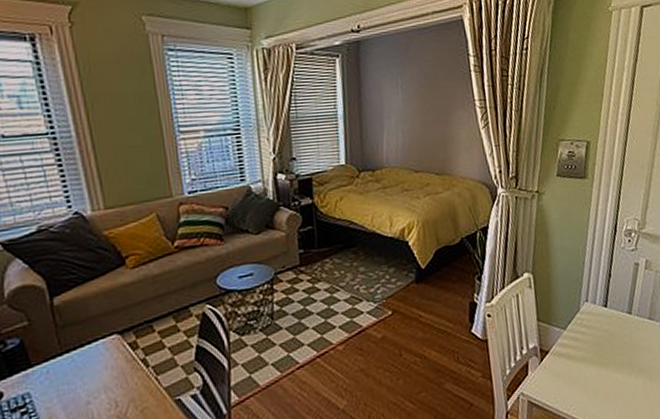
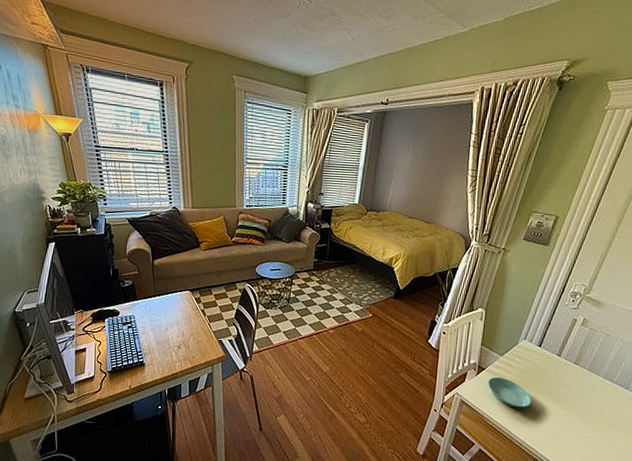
saucer: none [555,358,612,394] -> present [487,376,531,408]

